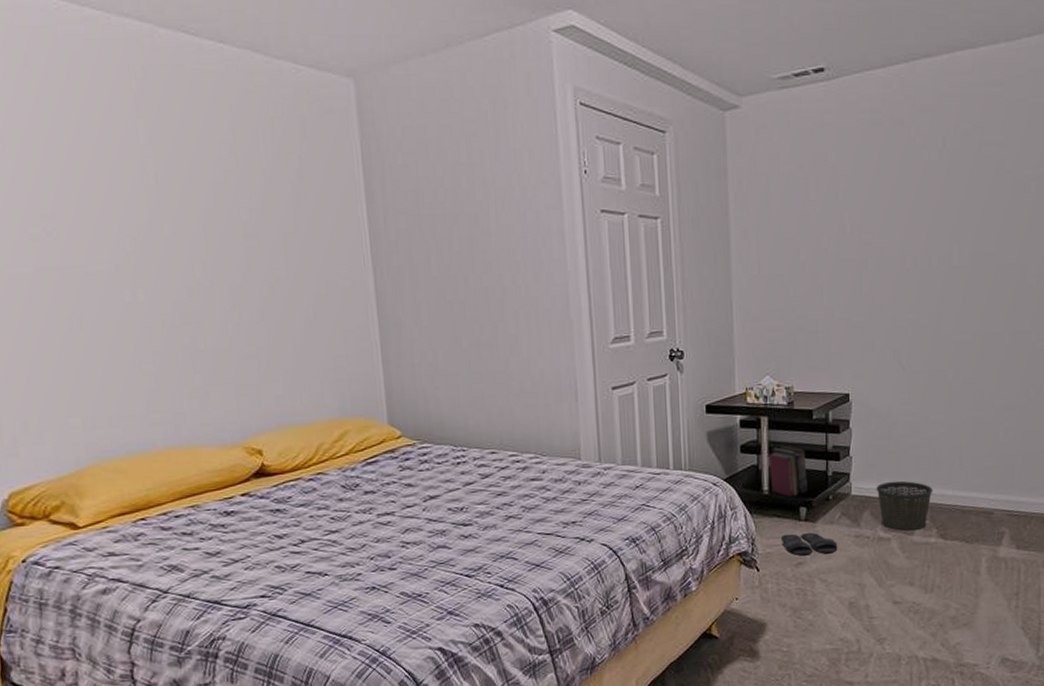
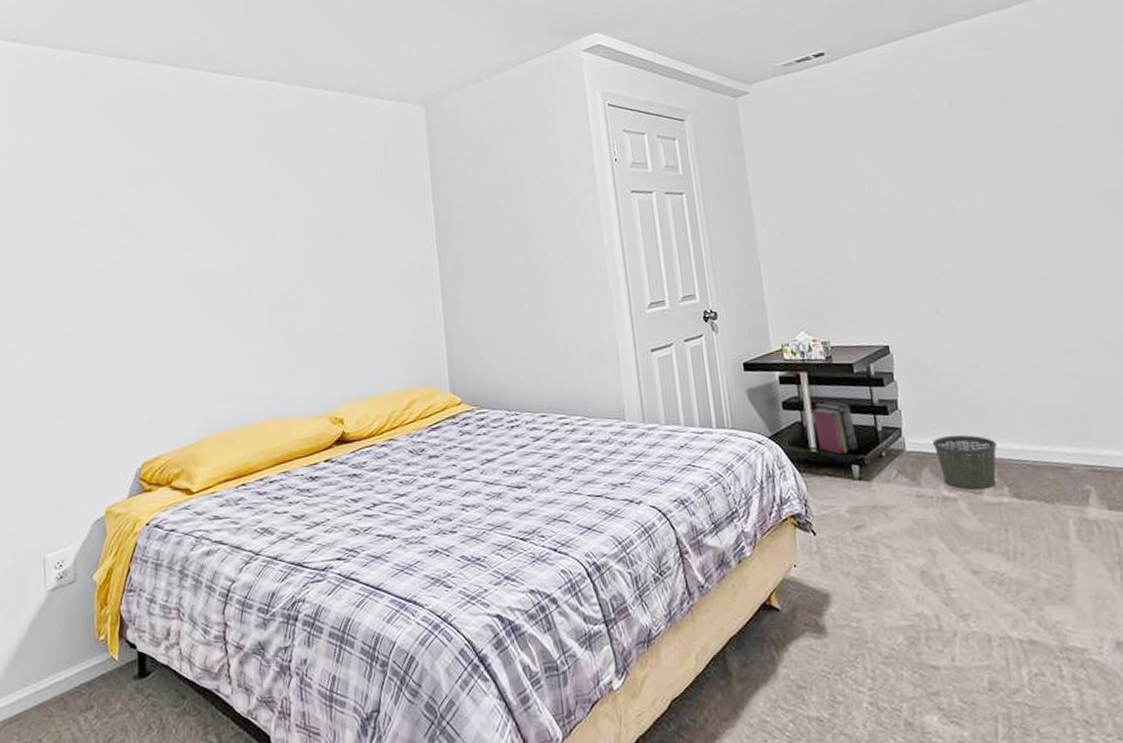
slippers: present [782,532,838,556] -> none [836,492,899,519]

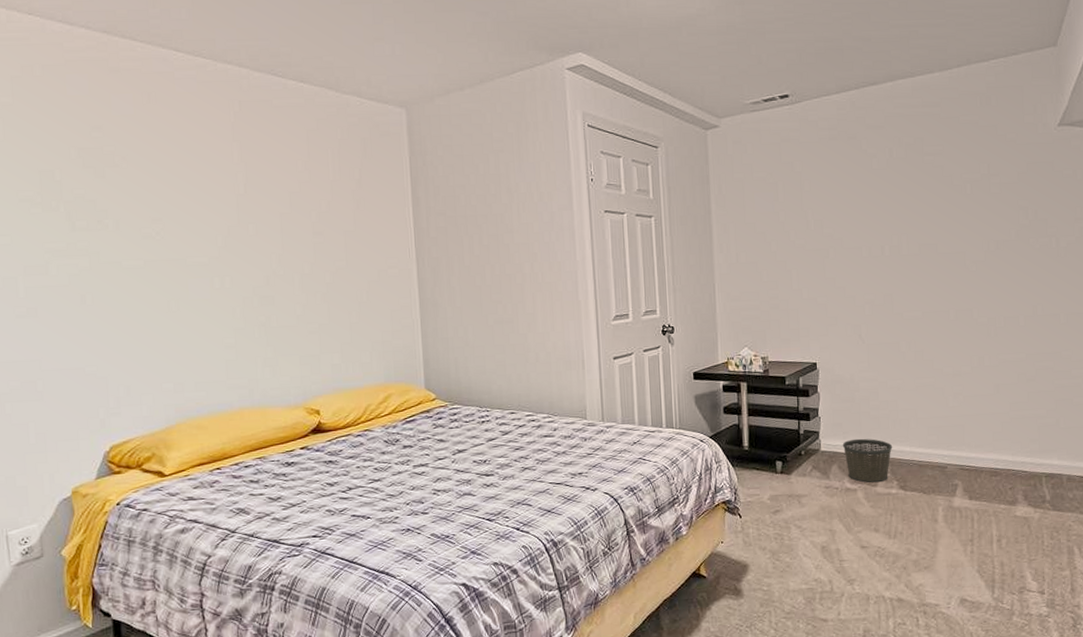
books: present [811,400,858,454] -> none [747,407,783,452]

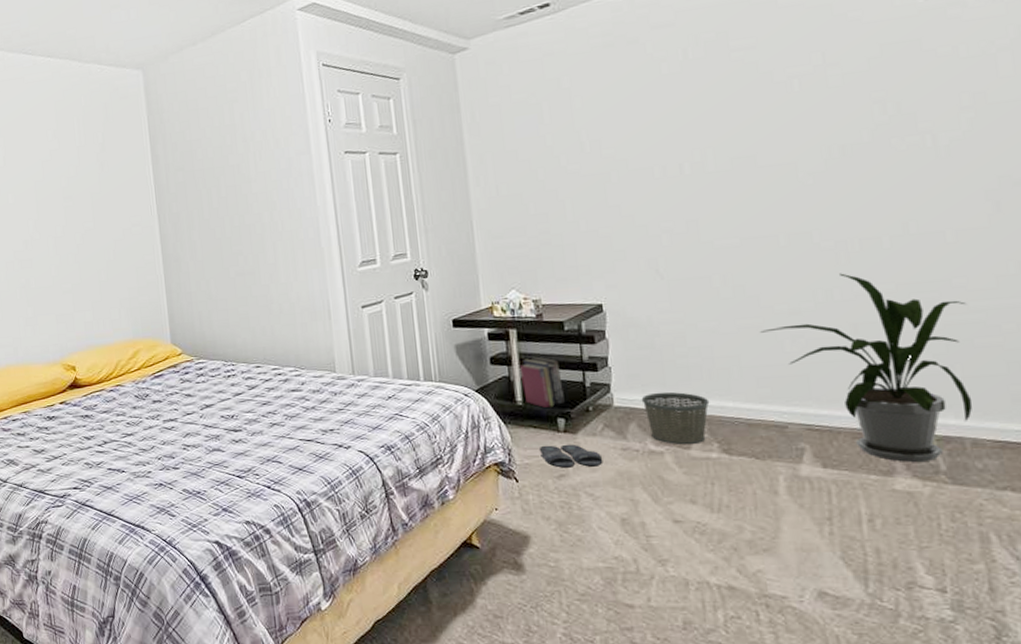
books: none [747,407,783,452] -> present [519,356,565,408]
slippers: none [761,483,810,505] -> present [540,444,603,468]
house plant: none [932,344,1070,494] -> present [760,273,973,462]

